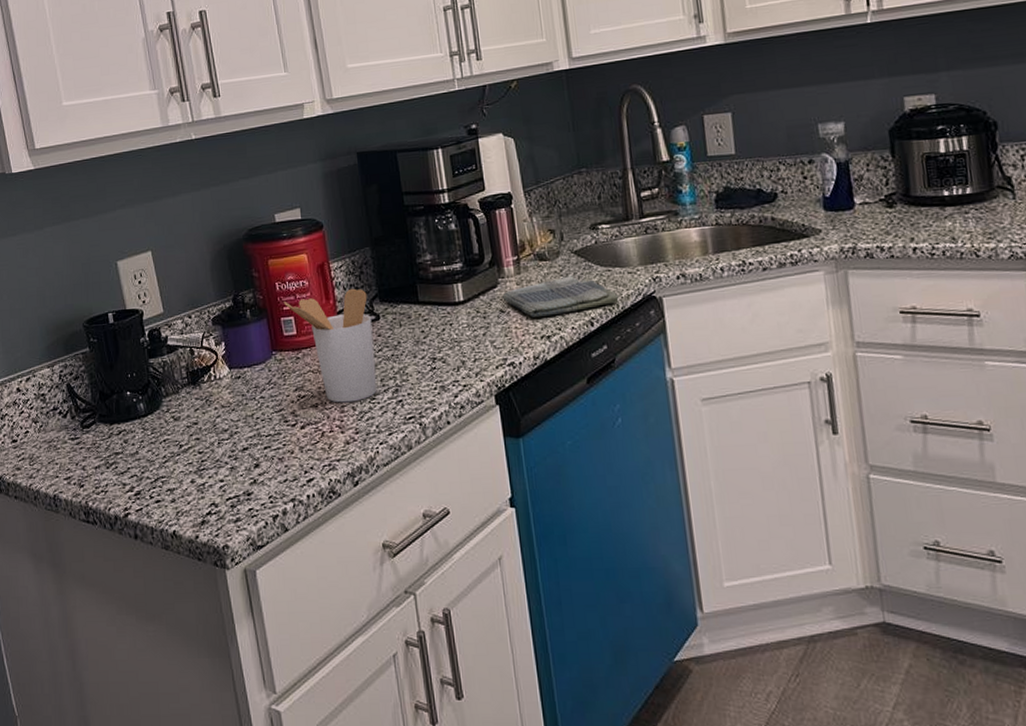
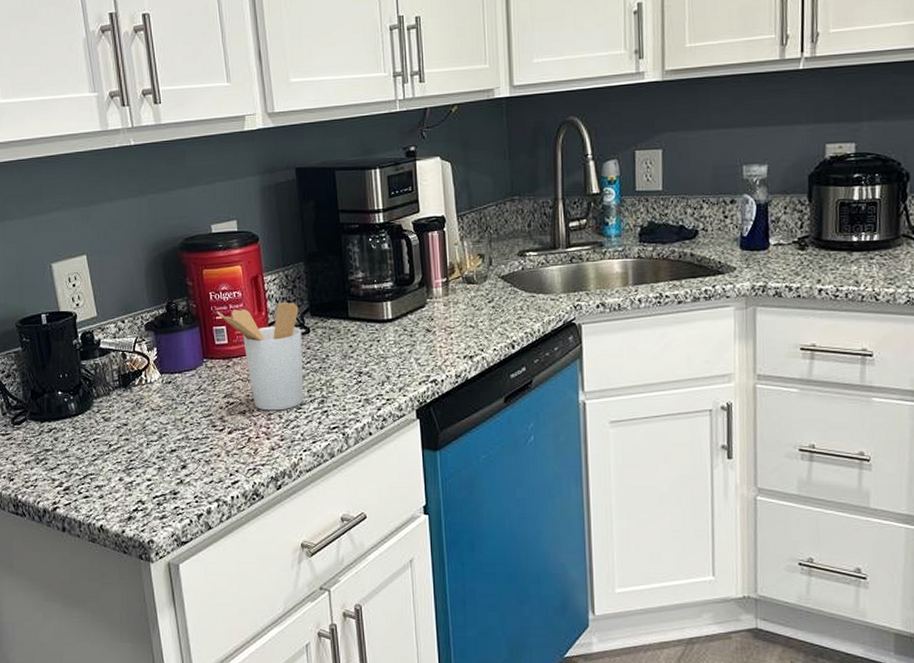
dish towel: present [502,276,619,317] -> none [429,300,540,338]

